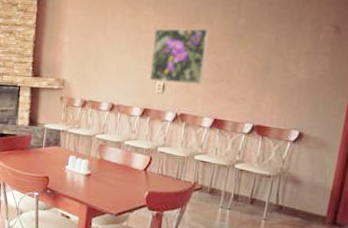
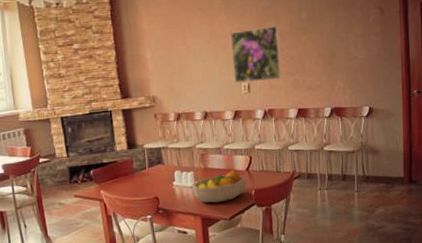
fruit bowl: none [84,166,142,197] -> present [192,170,246,203]

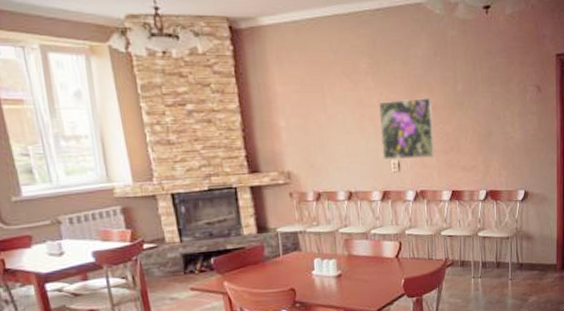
fruit bowl: present [192,170,246,203] -> none [335,257,396,295]

